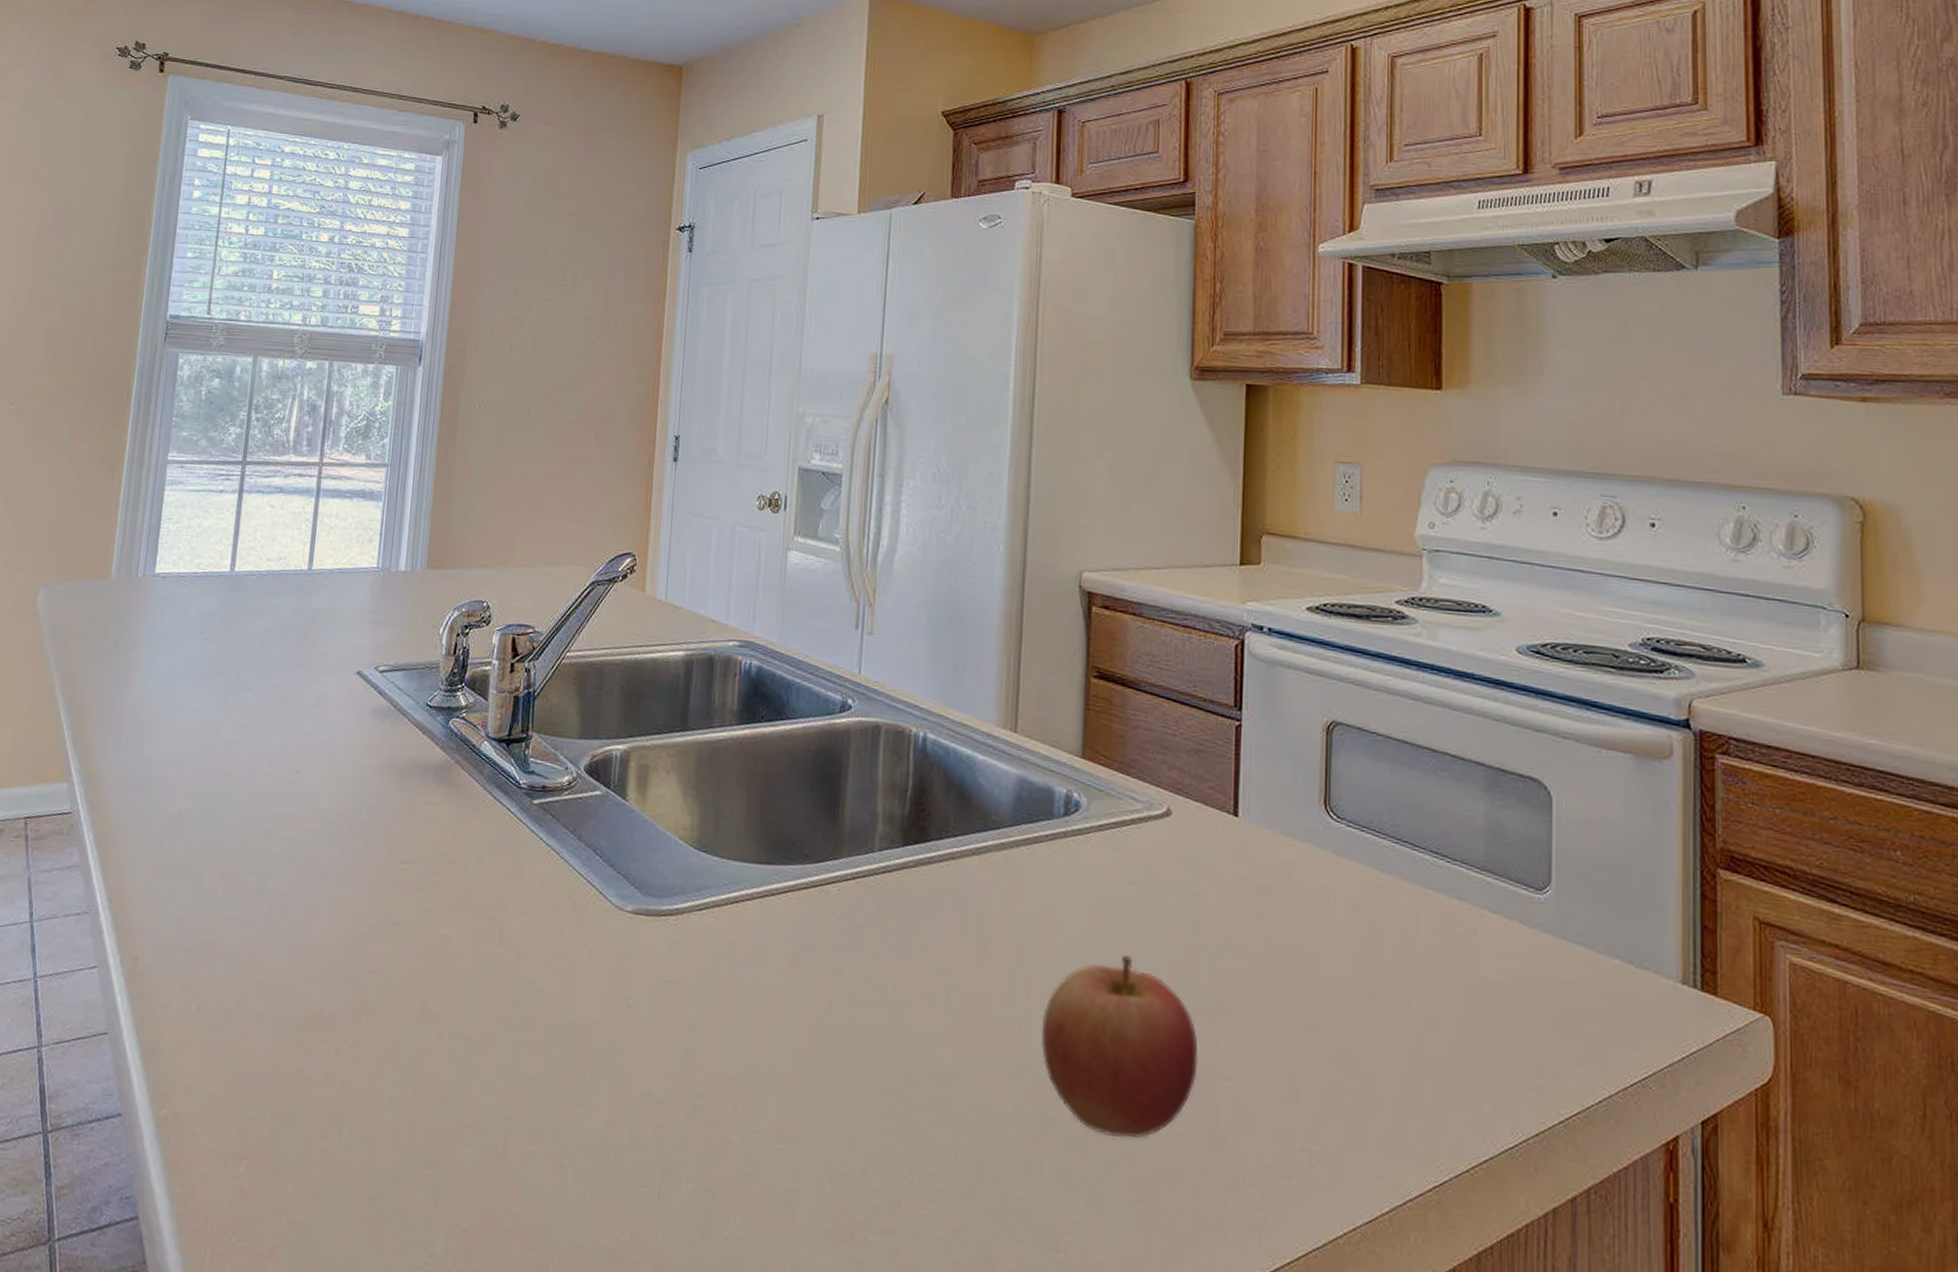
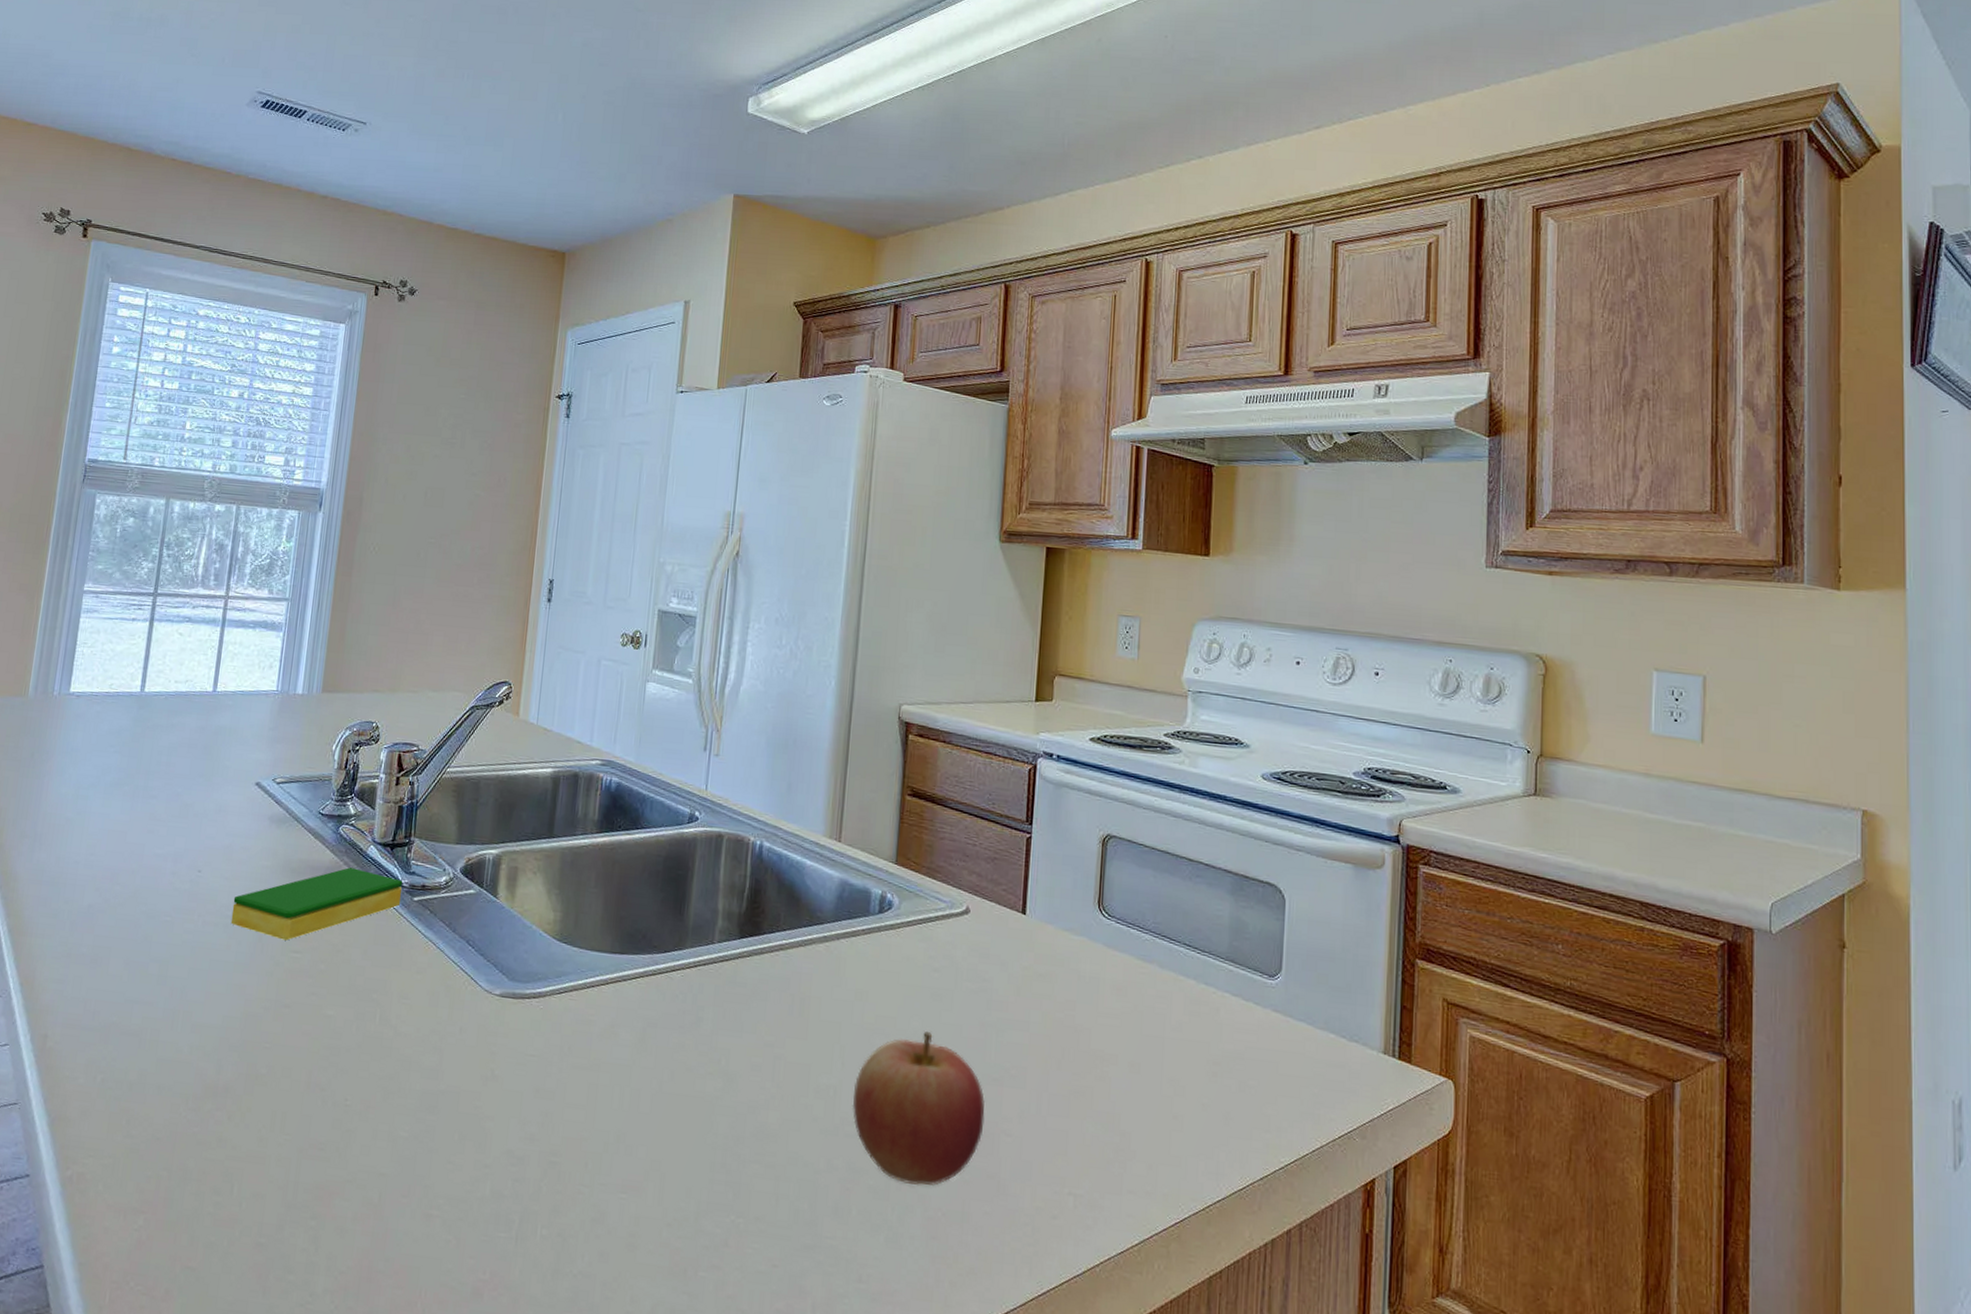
dish sponge: none [333,766,521,850] -> present [230,867,403,941]

